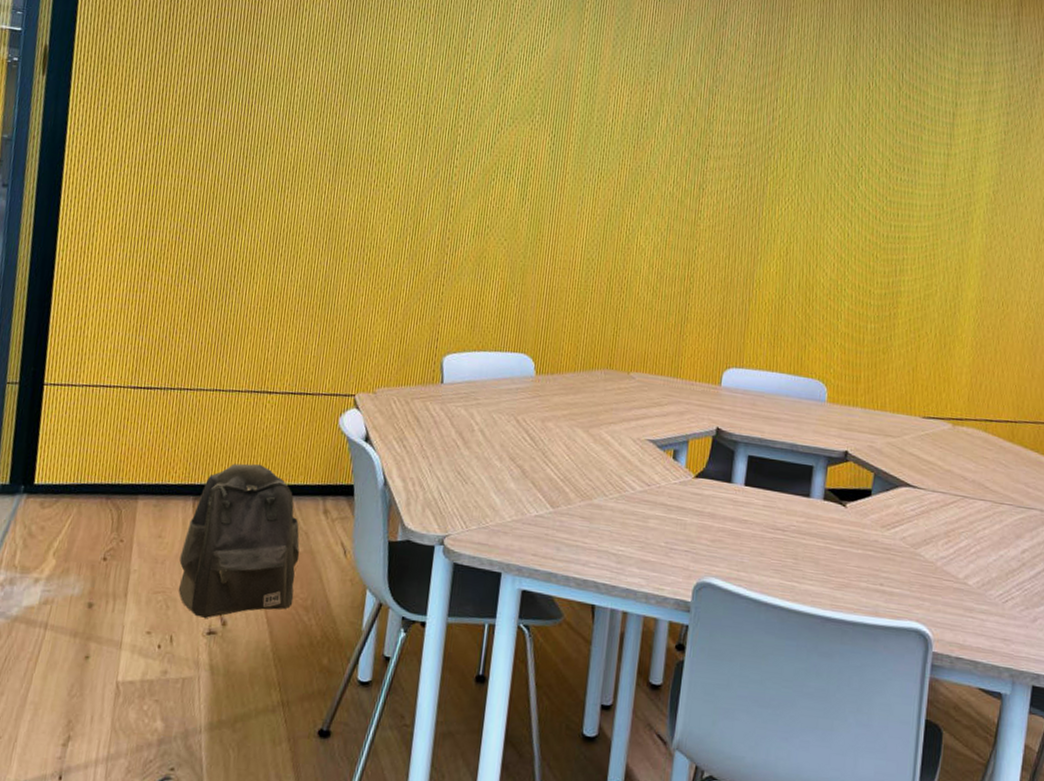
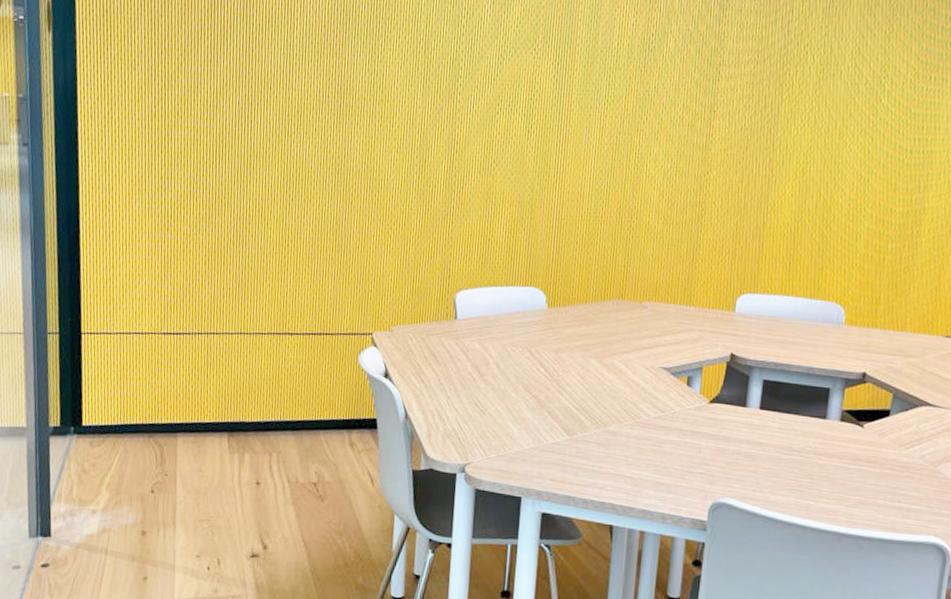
backpack: present [178,463,300,618] -> none [220,401,330,543]

